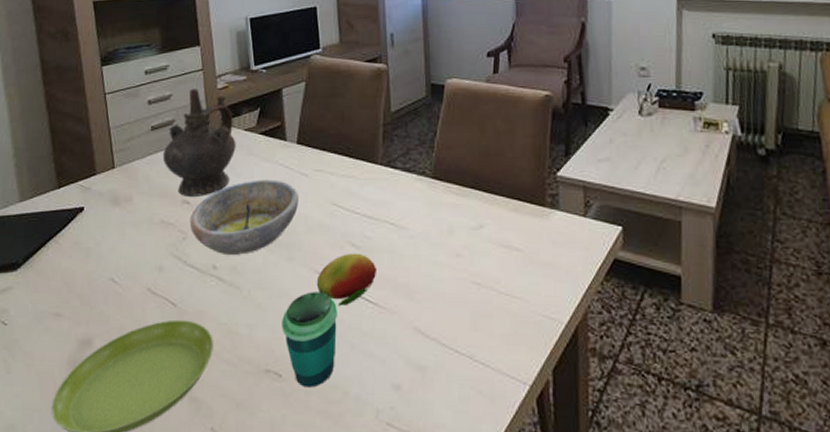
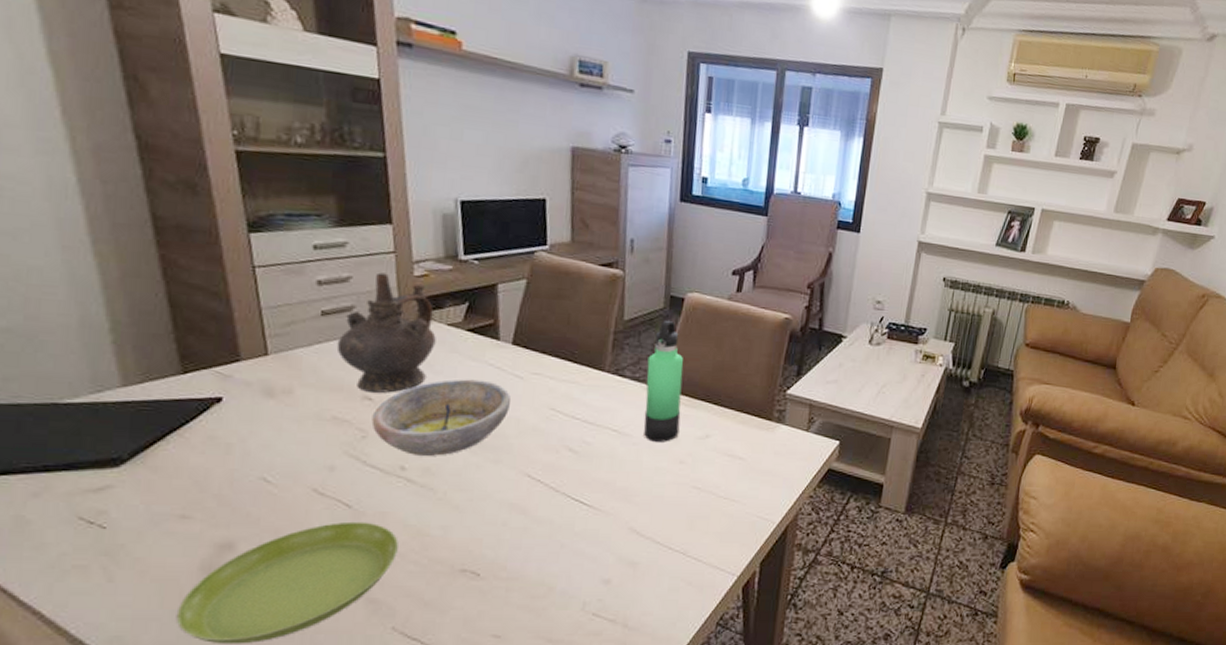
cup: present [282,292,337,388] -> none [482,494,548,585]
fruit: present [316,253,376,307] -> none [525,457,594,508]
thermos bottle: none [416,108,453,234] -> present [643,319,683,442]

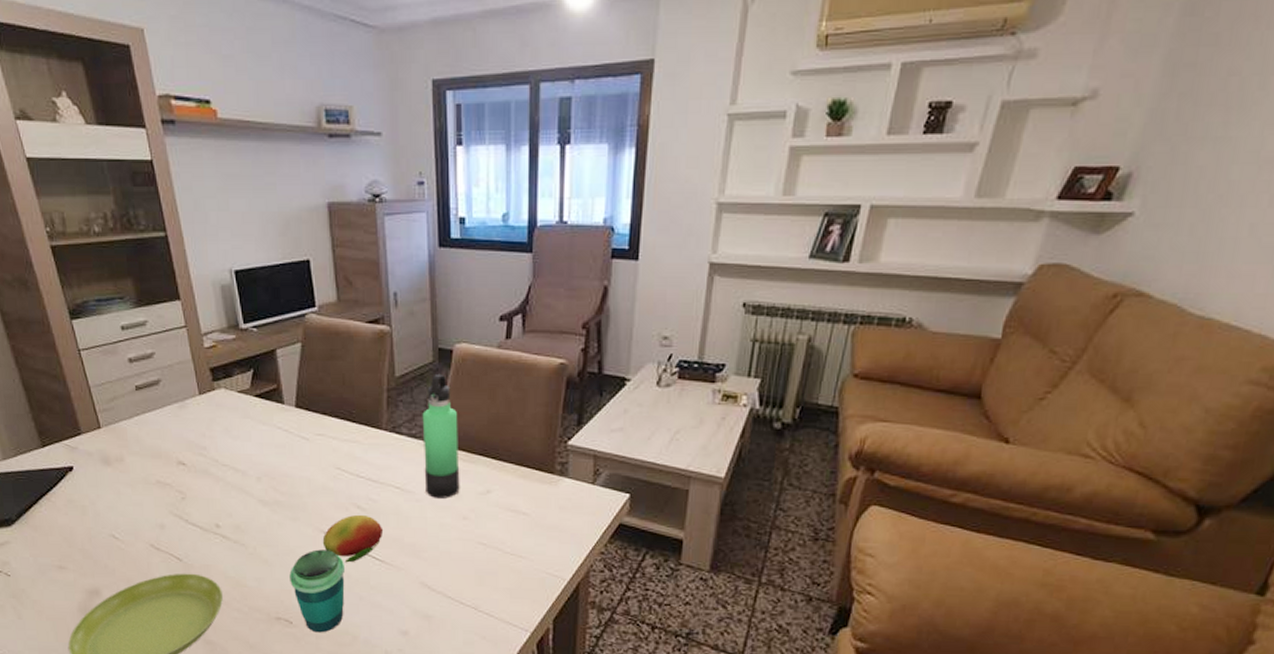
ceremonial vessel: present [336,272,436,393] -> none [151,347,230,458]
bowl: present [371,379,511,456] -> none [187,442,300,515]
cup: none [482,494,548,585] -> present [289,549,345,633]
fruit: none [525,457,594,508] -> present [322,514,382,563]

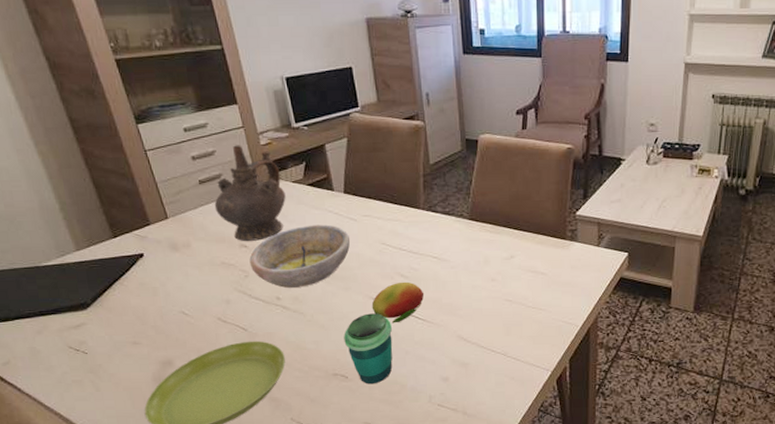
ceremonial vessel: none [151,347,230,458] -> present [214,145,286,241]
bowl: none [187,442,300,515] -> present [249,224,350,288]
thermos bottle: present [422,373,460,498] -> none [454,160,488,265]

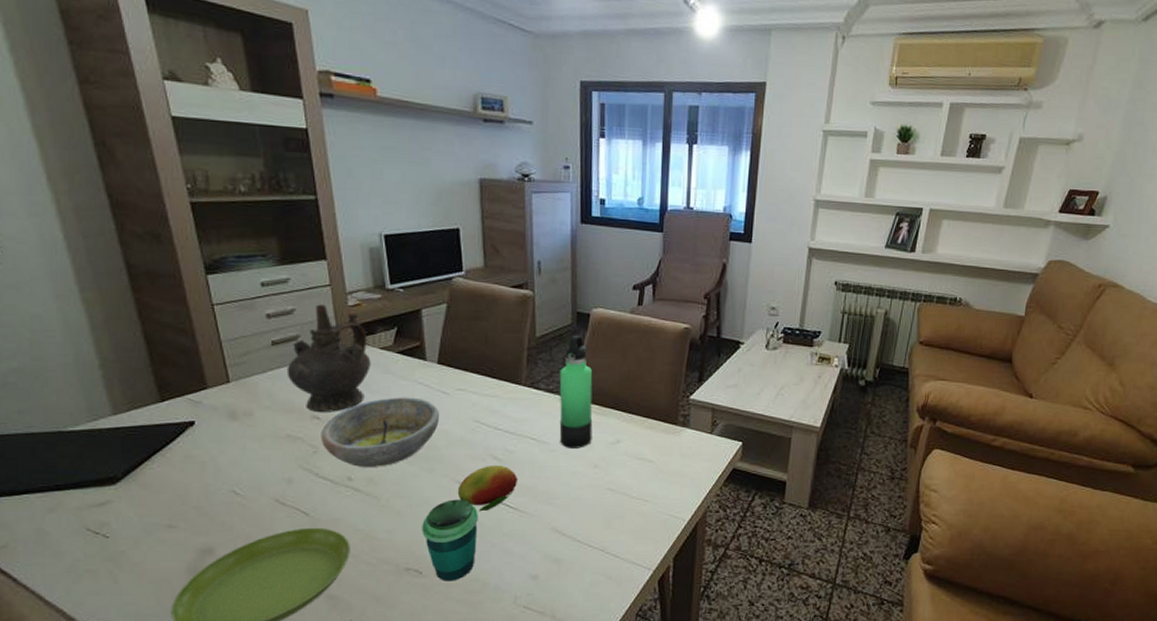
thermos bottle: none [454,160,488,265] -> present [559,334,593,448]

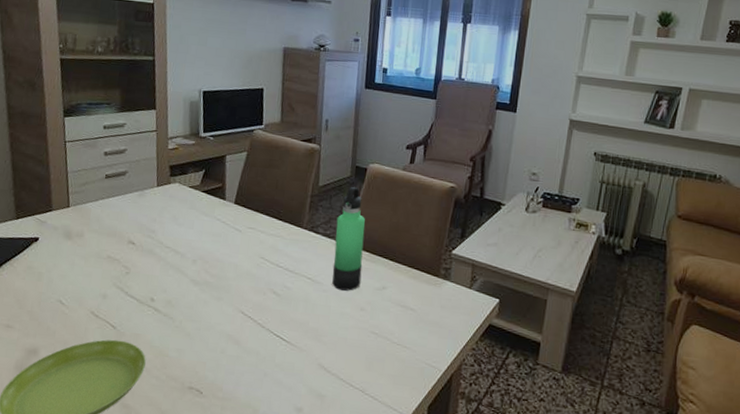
ceremonial vessel: present [286,304,371,412] -> none [113,146,181,239]
bowl: present [320,397,439,467] -> none [133,230,232,292]
cup: present [422,499,478,582] -> none [206,327,256,405]
fruit: present [457,465,517,512] -> none [239,299,292,342]

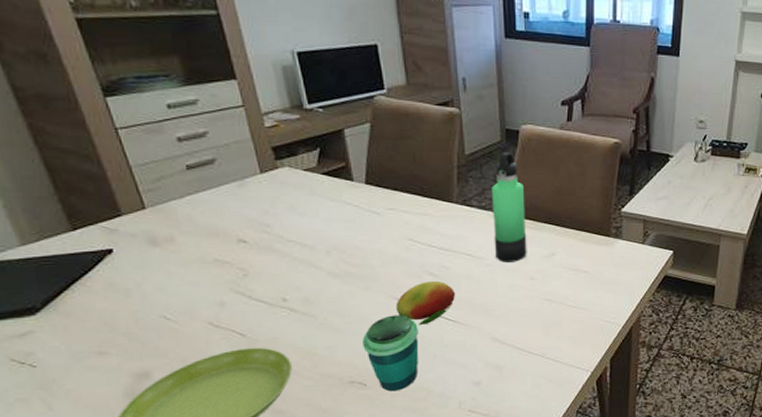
cup: none [206,327,256,405] -> present [362,315,419,392]
fruit: none [239,299,292,342] -> present [395,280,455,326]

